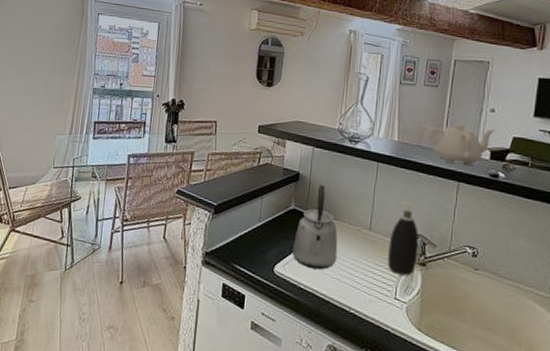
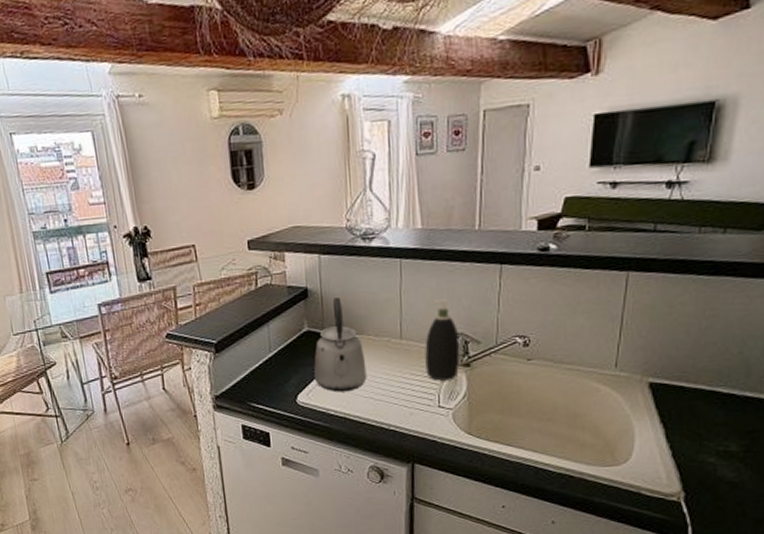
teapot: present [428,123,496,166] -> none [459,192,542,244]

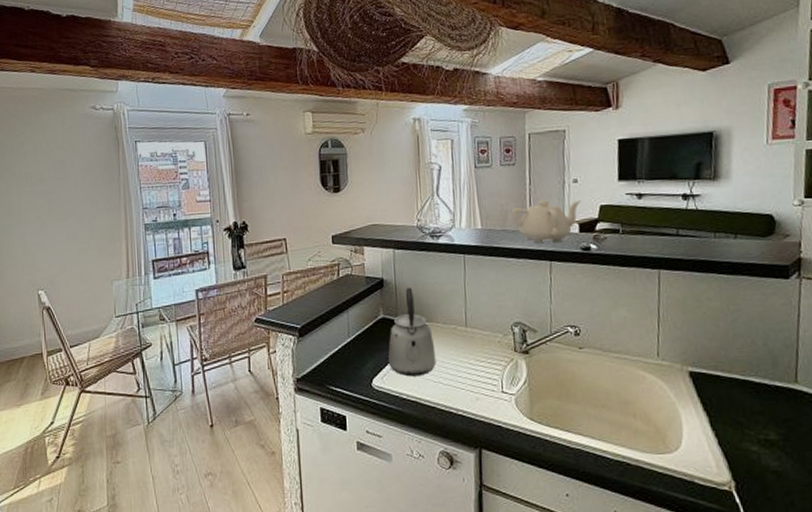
soap dispenser: present [425,299,460,381] -> none [487,291,520,367]
teapot: none [459,192,542,244] -> present [512,200,581,243]

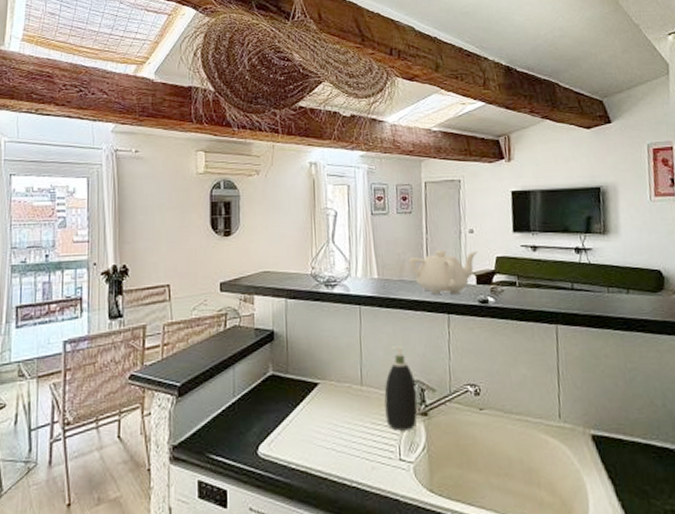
kettle: present [388,288,436,377] -> none [276,341,329,443]
soap dispenser: none [487,291,520,367] -> present [384,346,418,431]

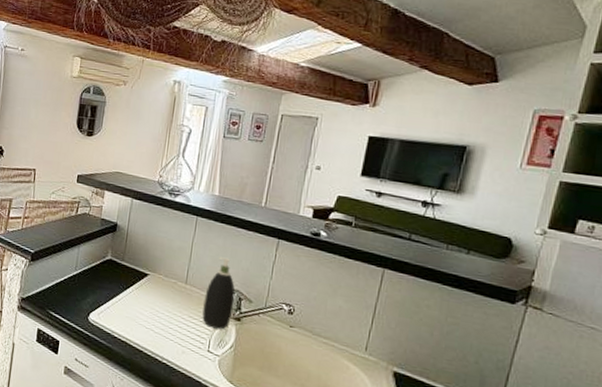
teapot: present [409,250,478,295] -> none [250,180,320,224]

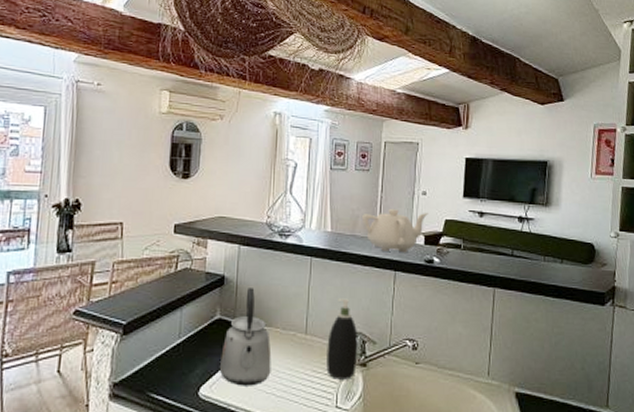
kettle: none [107,236,153,320] -> present [219,288,272,386]
teapot: none [250,180,320,224] -> present [362,209,428,253]

